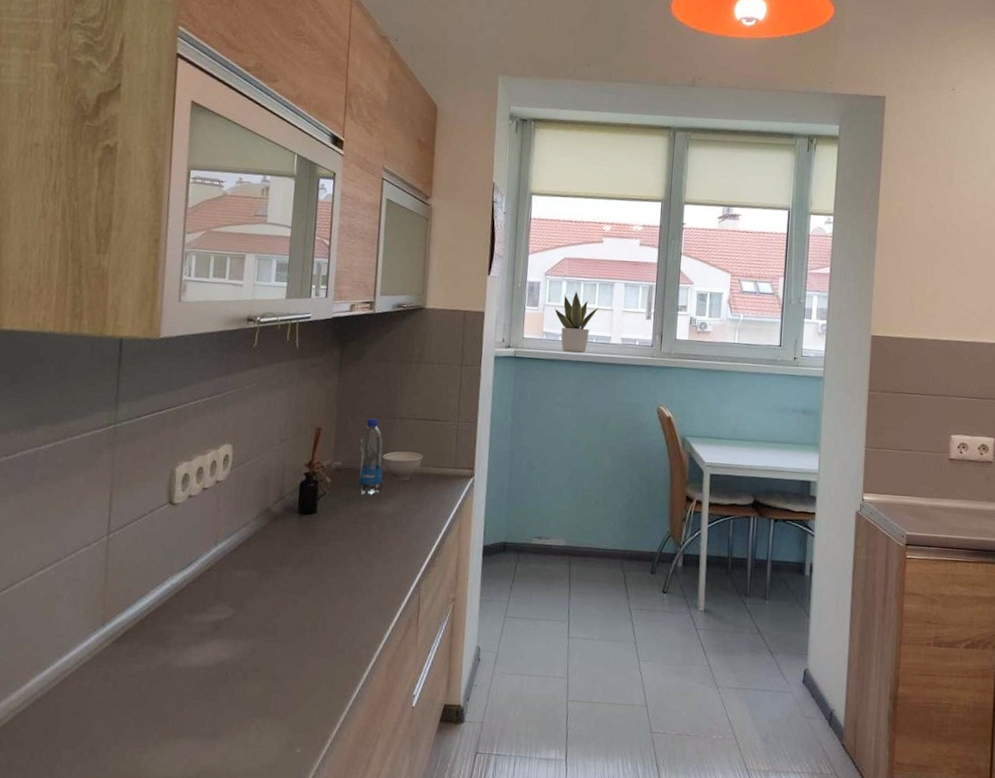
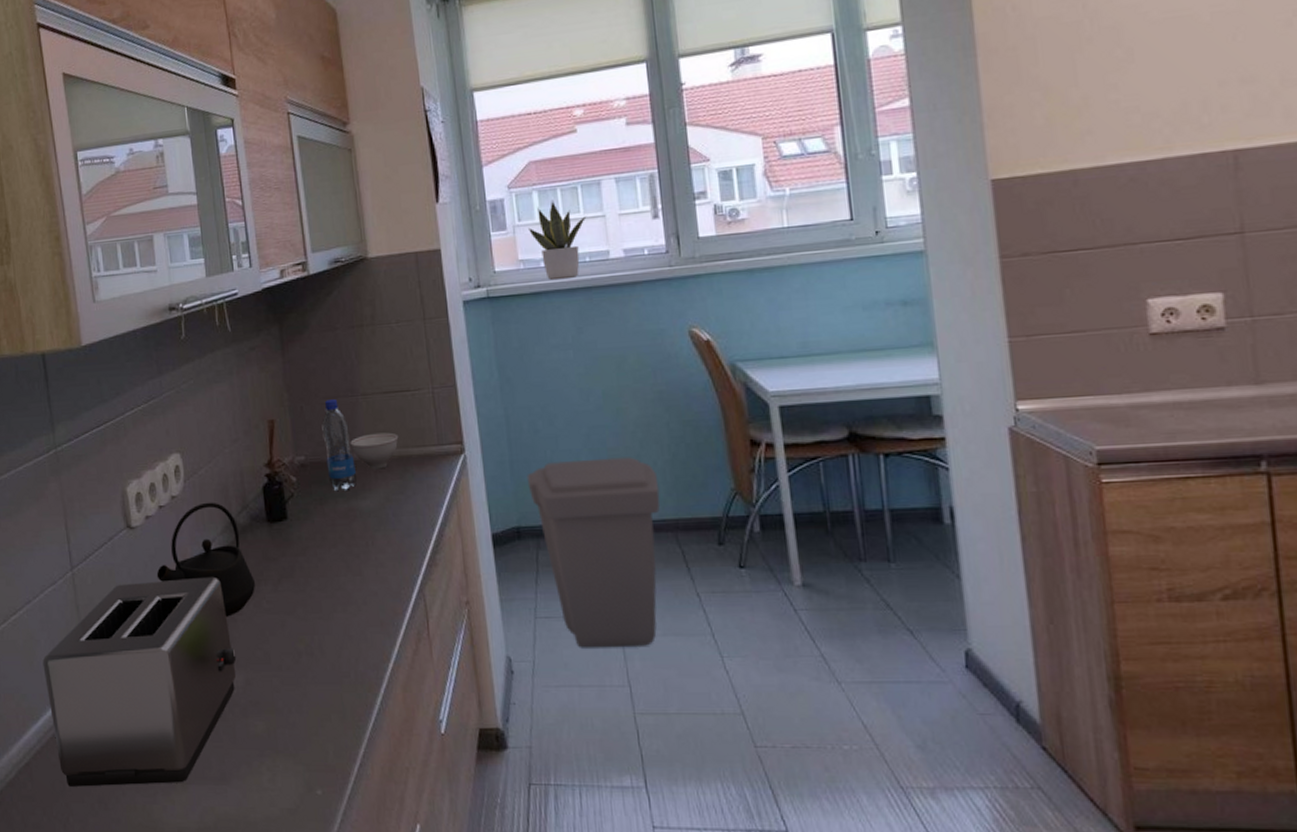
toaster: none [57,553,248,736] -> present [42,576,237,787]
kettle: none [188,490,278,592] -> present [156,502,256,617]
trash can: none [518,494,617,647] -> present [527,457,660,648]

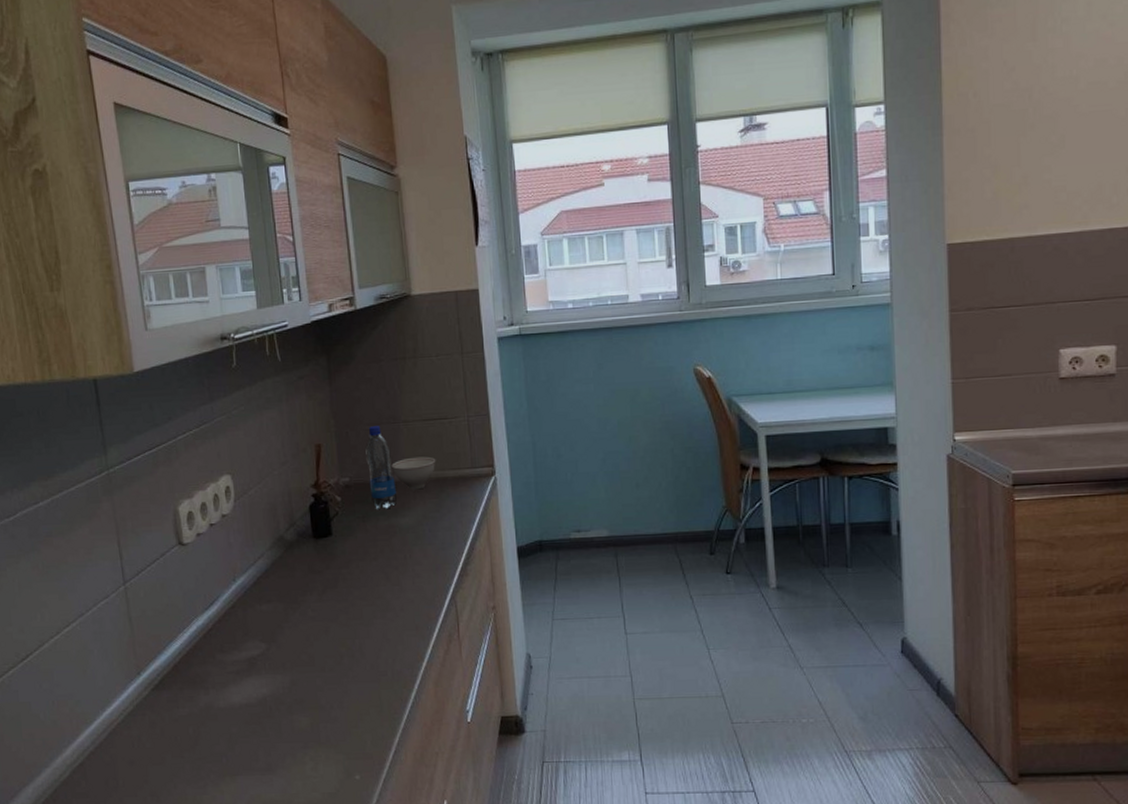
toaster: present [42,576,237,787] -> none [96,588,283,783]
kettle: present [156,502,256,617] -> none [207,520,302,625]
trash can: present [527,457,660,648] -> none [549,479,663,645]
potted plant: present [528,199,587,281] -> none [558,247,610,321]

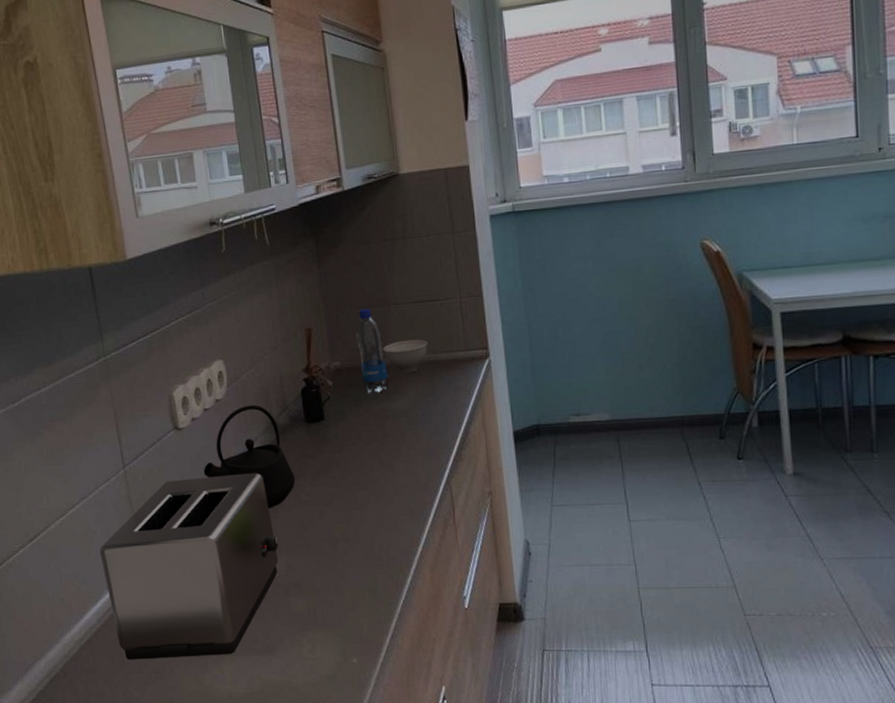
toaster: none [96,588,283,783] -> present [99,472,279,660]
kettle: none [207,520,302,625] -> present [203,404,296,509]

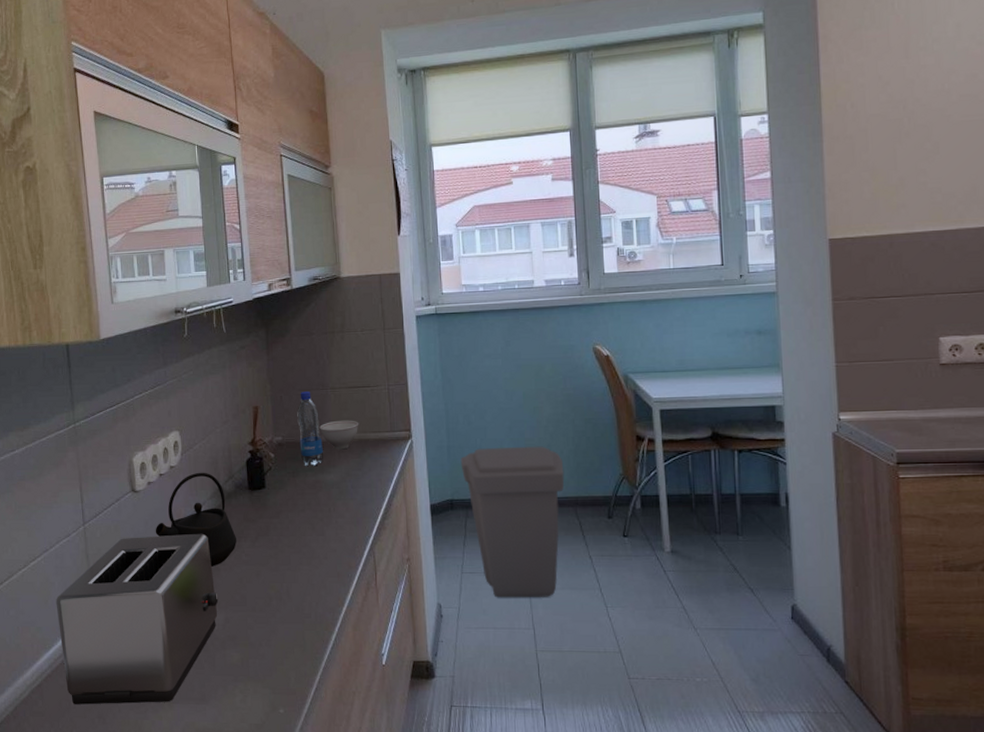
trash can: none [546,360,668,532] -> present [460,446,565,598]

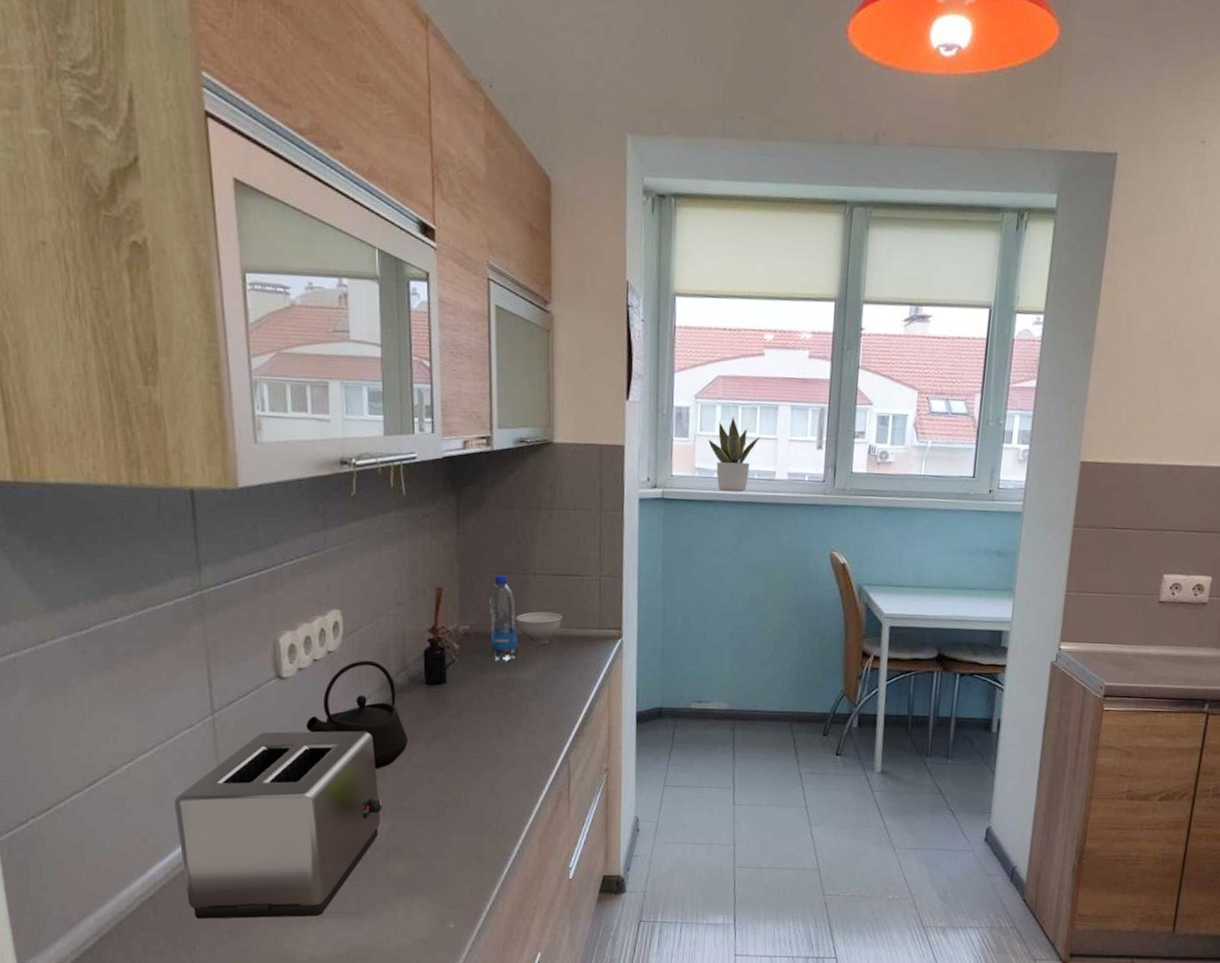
trash can: present [460,446,565,598] -> none [674,654,785,814]
potted plant: none [471,237,517,303] -> present [708,416,761,493]

